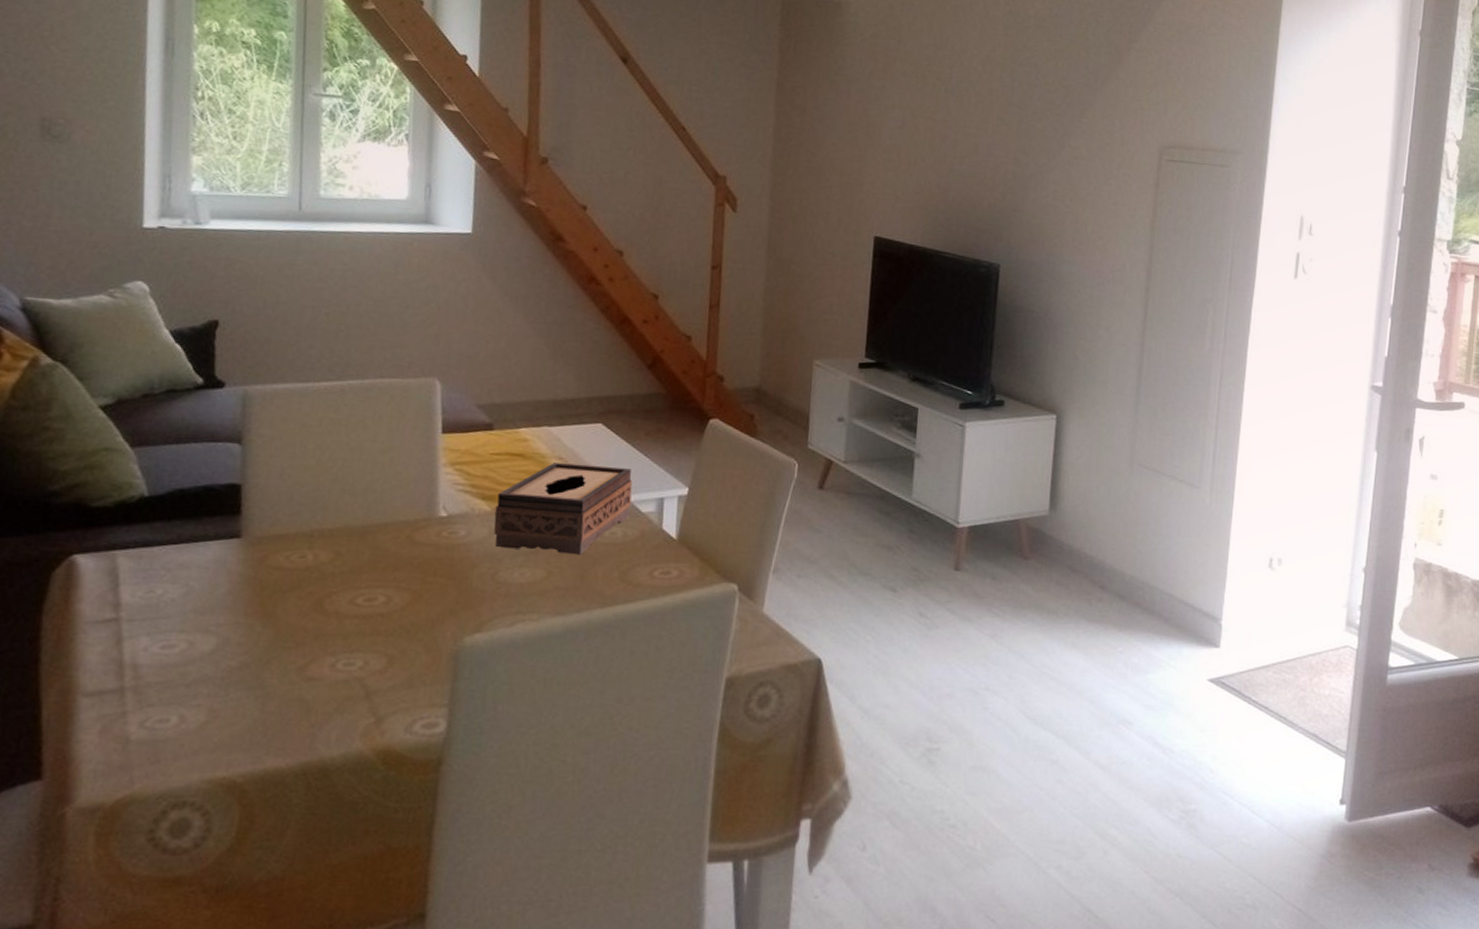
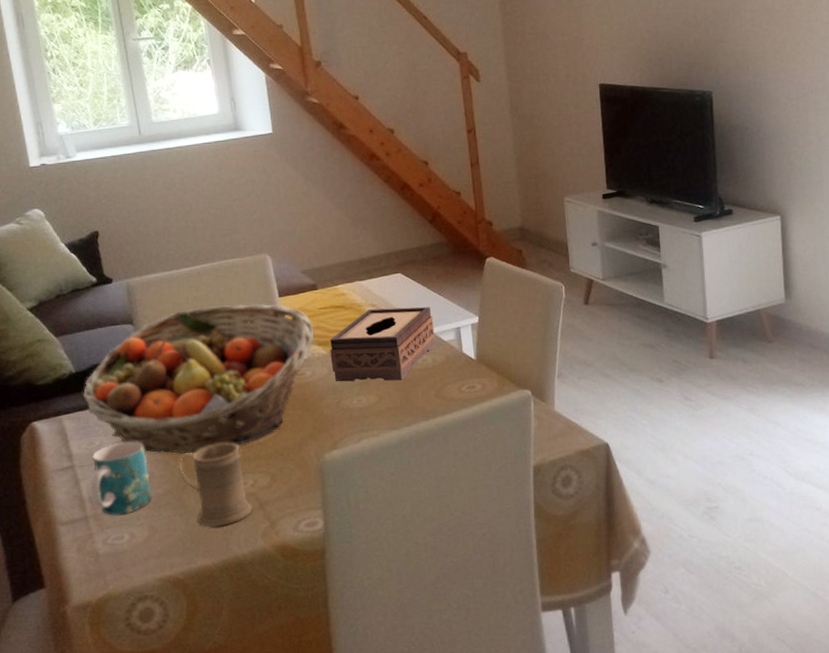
mug: none [133,593,224,690] -> present [89,441,153,515]
fruit basket: none [151,434,480,619] -> present [82,303,314,454]
mug: none [264,608,357,718] -> present [178,442,253,528]

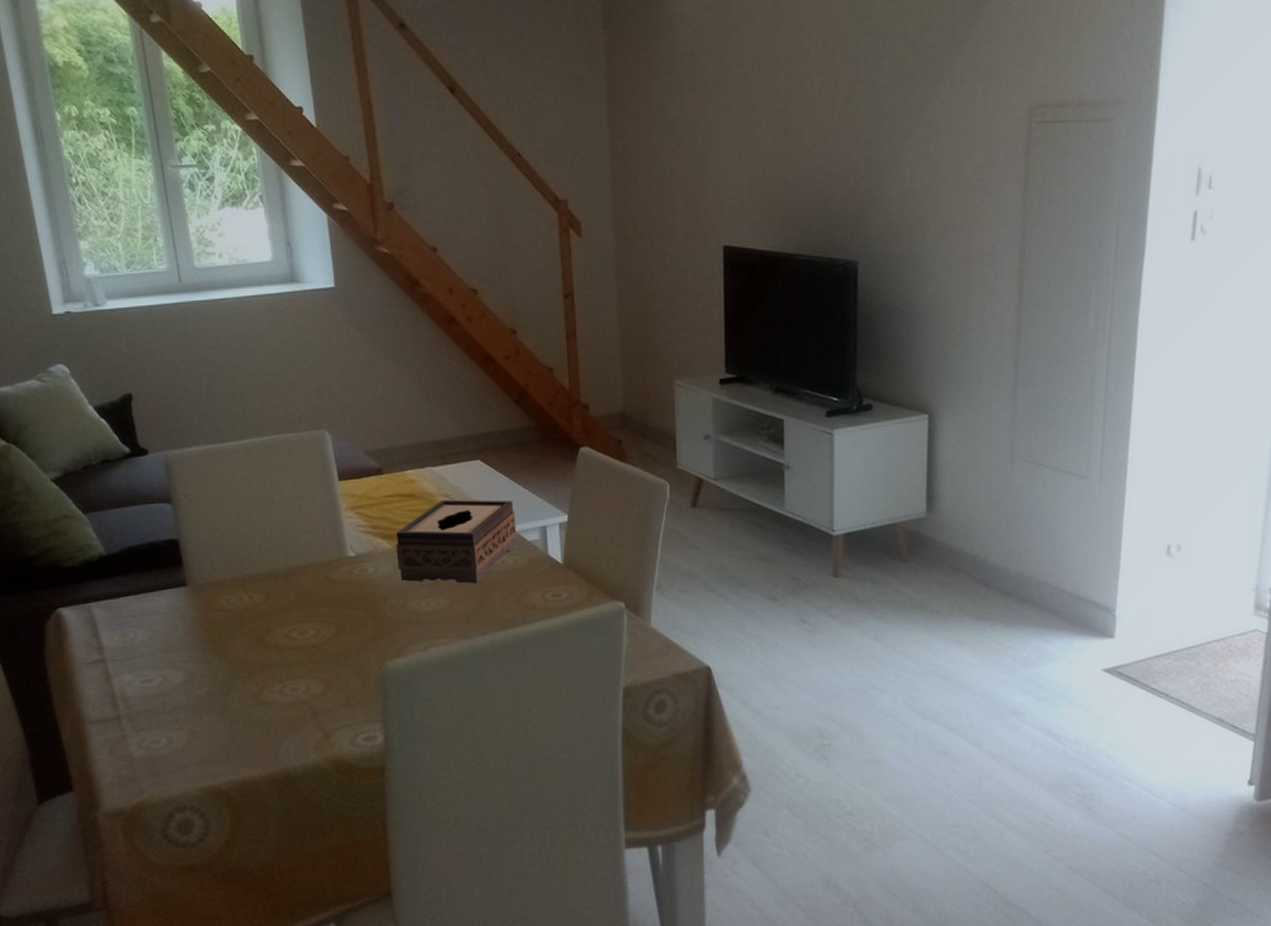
fruit basket: present [82,303,314,454] -> none [114,487,379,653]
mug: present [89,441,153,515] -> none [121,635,193,716]
mug: present [178,442,253,528] -> none [222,642,306,736]

